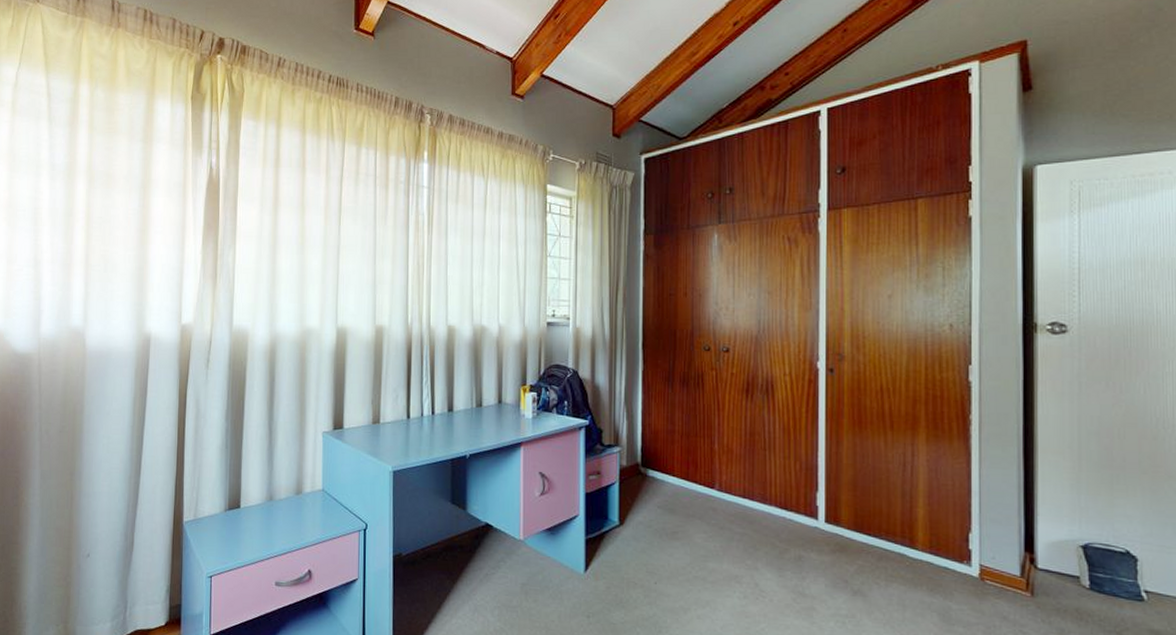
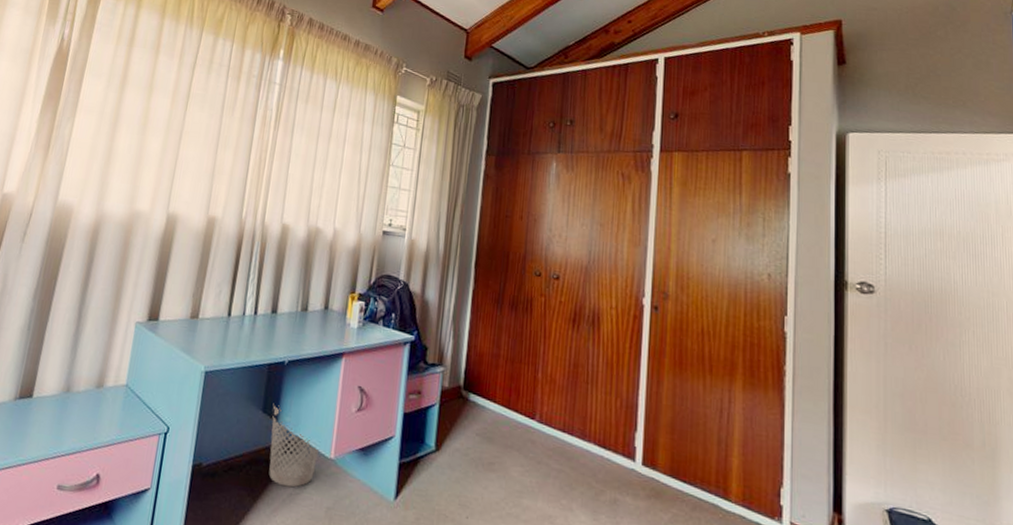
wastebasket: none [460,494,508,569] -> present [268,403,318,488]

